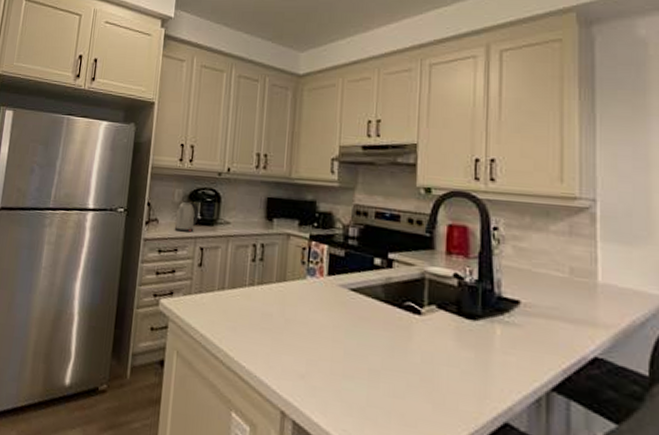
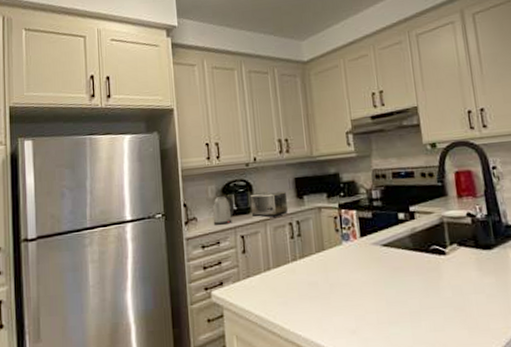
toaster: none [215,205,255,235] -> present [250,191,288,218]

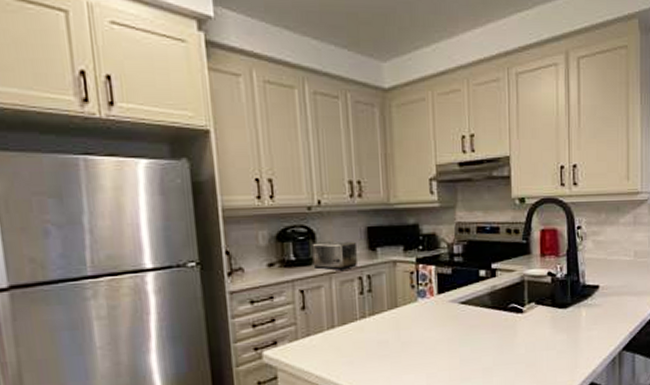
kettle: present [212,195,234,225] -> none [263,243,292,277]

